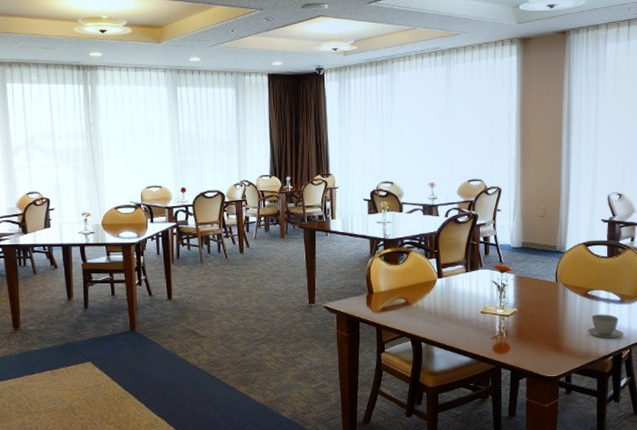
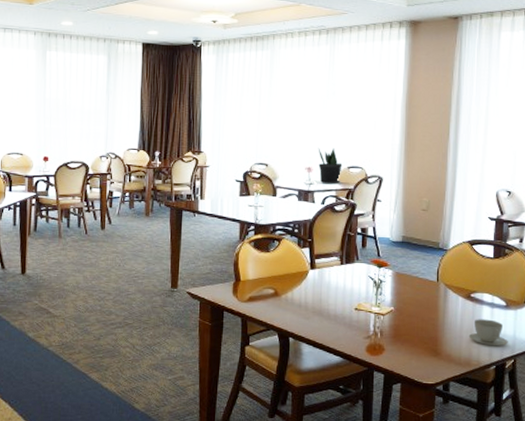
planter: none [439,163,463,198] -> present [318,147,343,184]

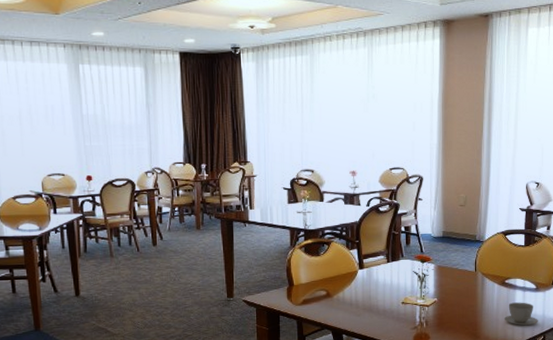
planter: present [318,147,343,184] -> none [361,151,385,187]

